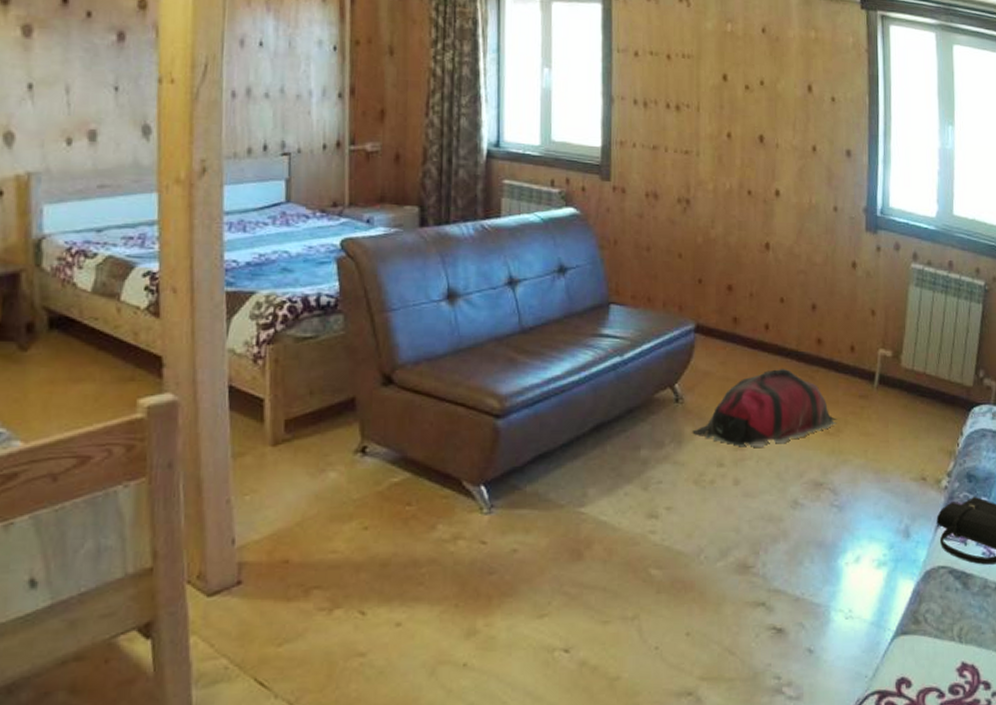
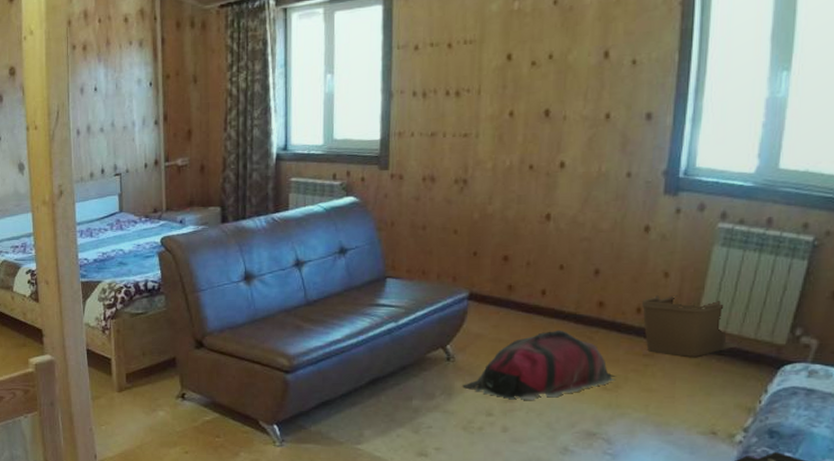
bicycle basket: none [855,334,938,400] -> present [642,295,740,358]

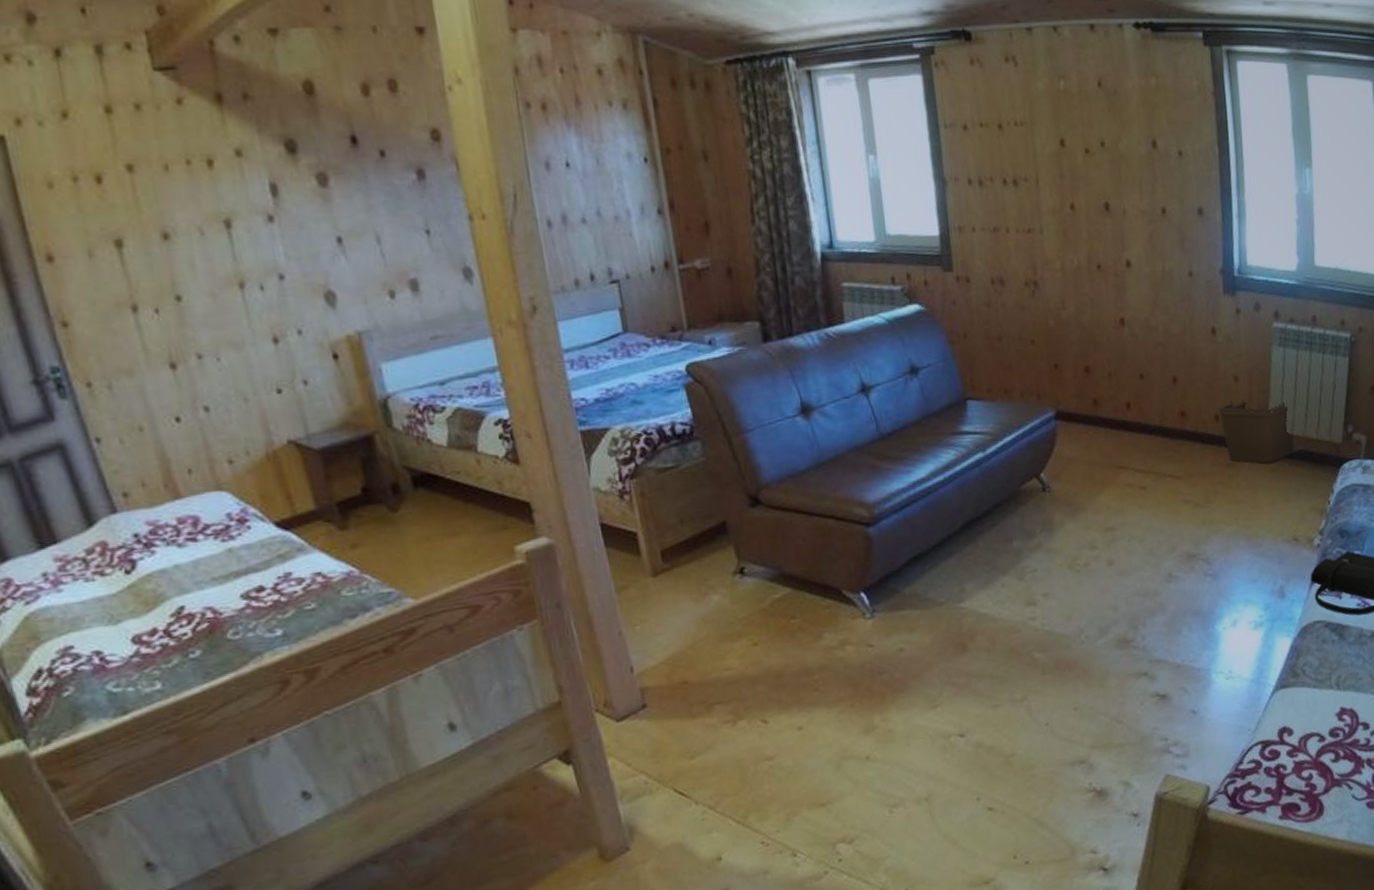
duffel bag: present [463,329,616,400] -> none [1062,445,1206,529]

